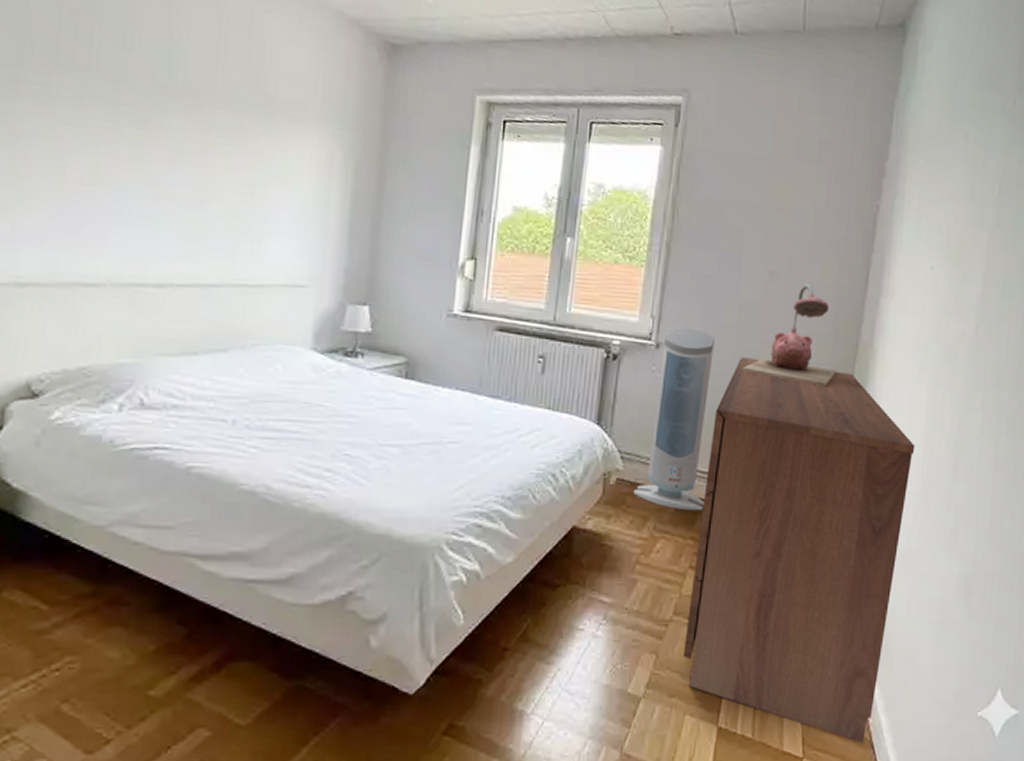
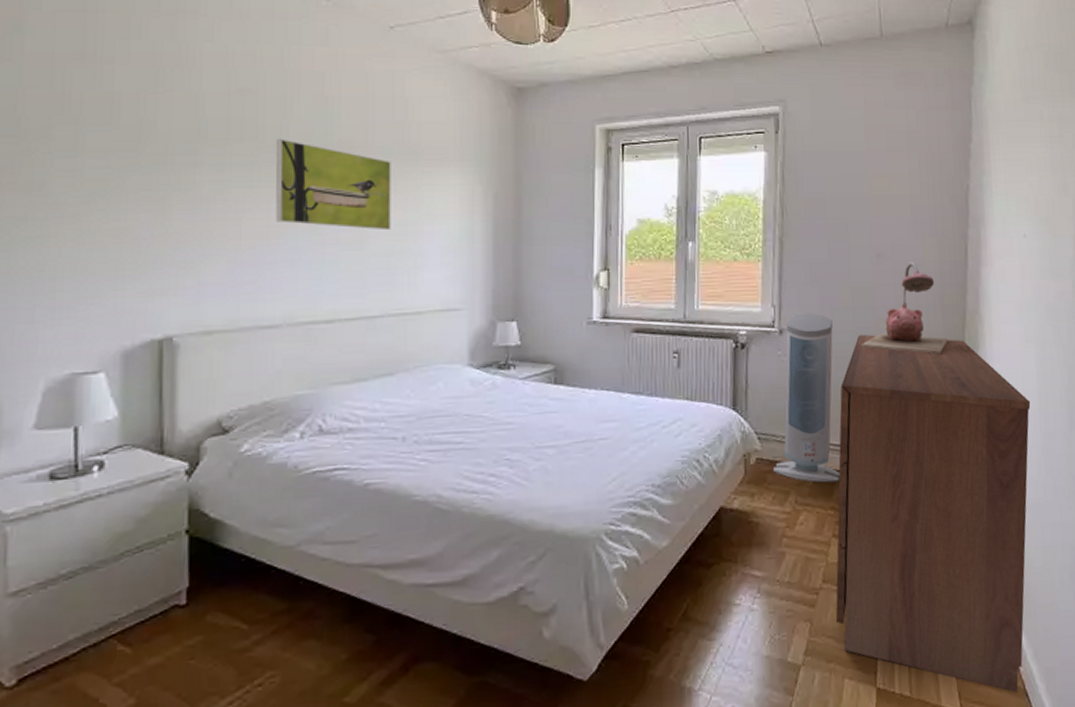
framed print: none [105,72,242,191] -> present [275,138,391,231]

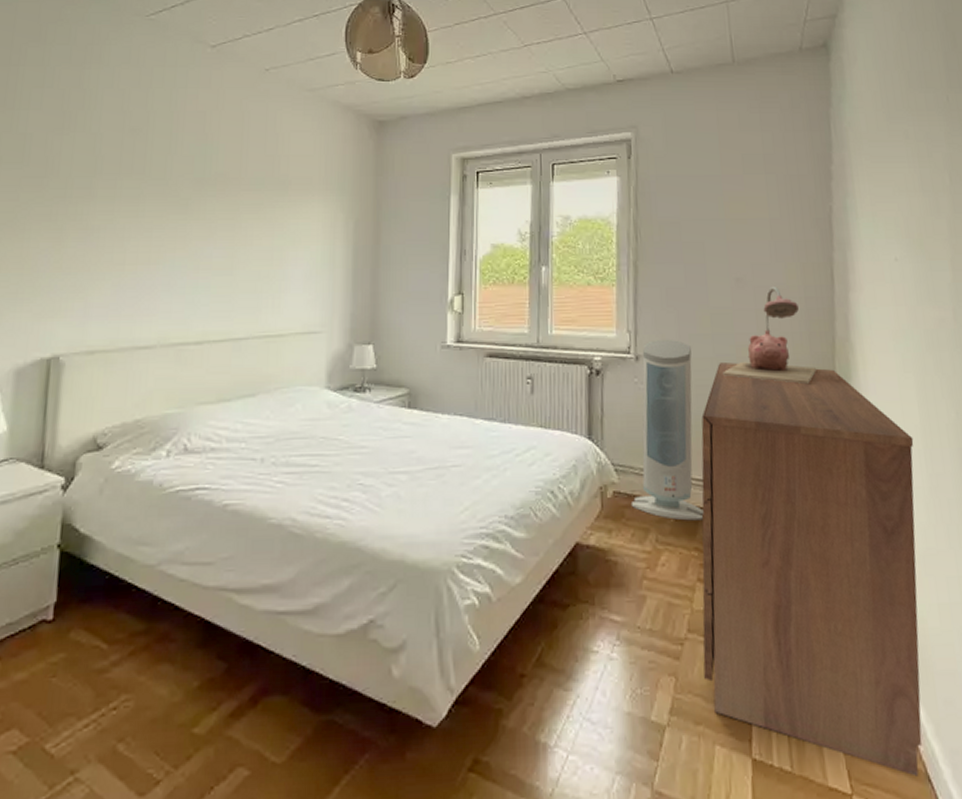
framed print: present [275,138,391,231] -> none [156,172,261,257]

